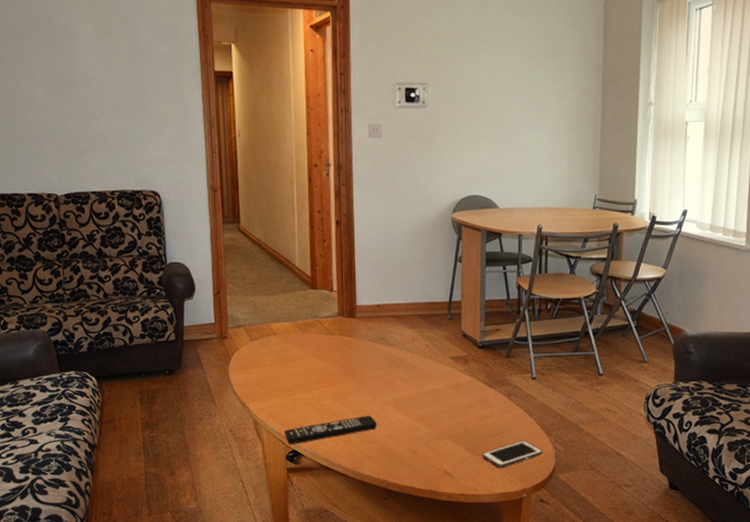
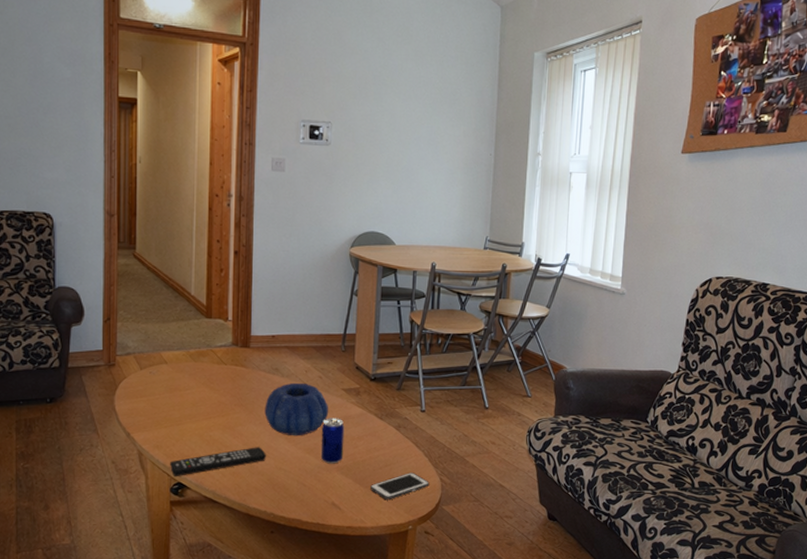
decorative bowl: none [373,351,438,405] -> present [264,382,329,436]
beer can: none [430,386,454,432] -> present [320,418,345,464]

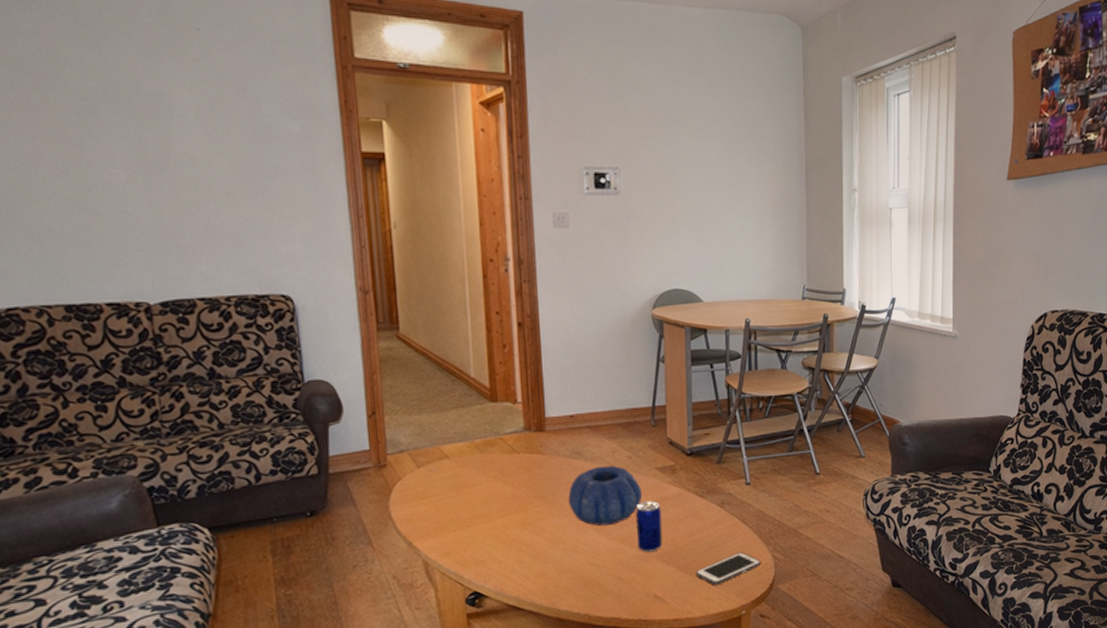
remote control: present [169,447,266,476] -> none [461,542,575,585]

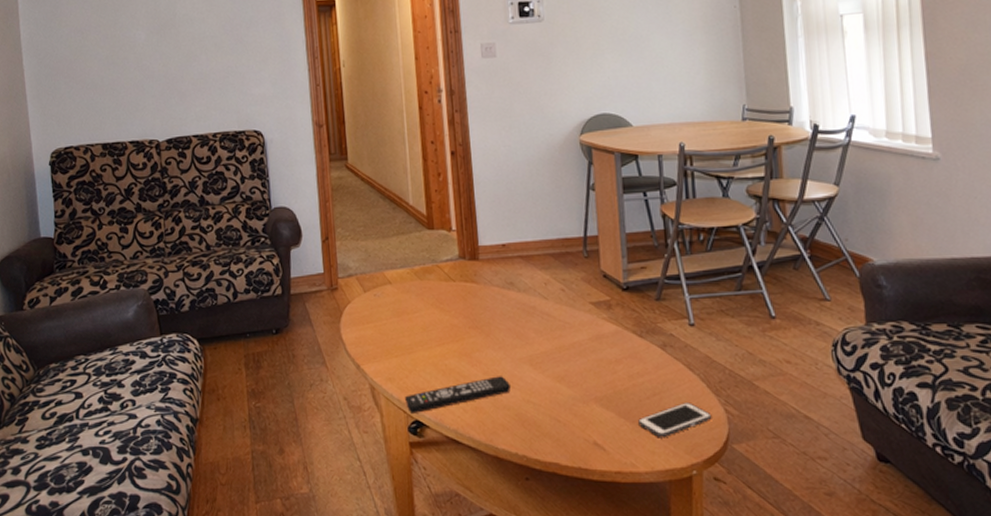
remote control: none [461,542,575,585] -> present [404,376,511,413]
decorative bowl: present [568,465,643,526] -> none [502,297,578,362]
beer can: present [635,500,663,553] -> none [570,338,601,394]

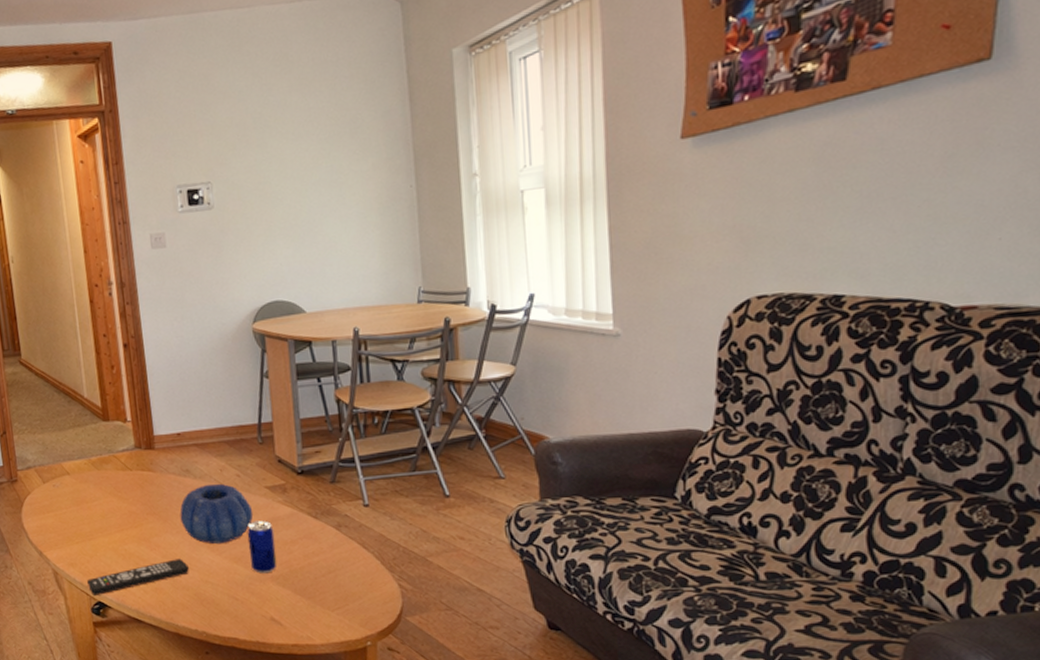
decorative bowl: none [502,297,578,362] -> present [180,483,254,545]
beer can: none [570,338,601,394] -> present [247,520,278,574]
cell phone: present [638,402,712,438] -> none [314,579,386,613]

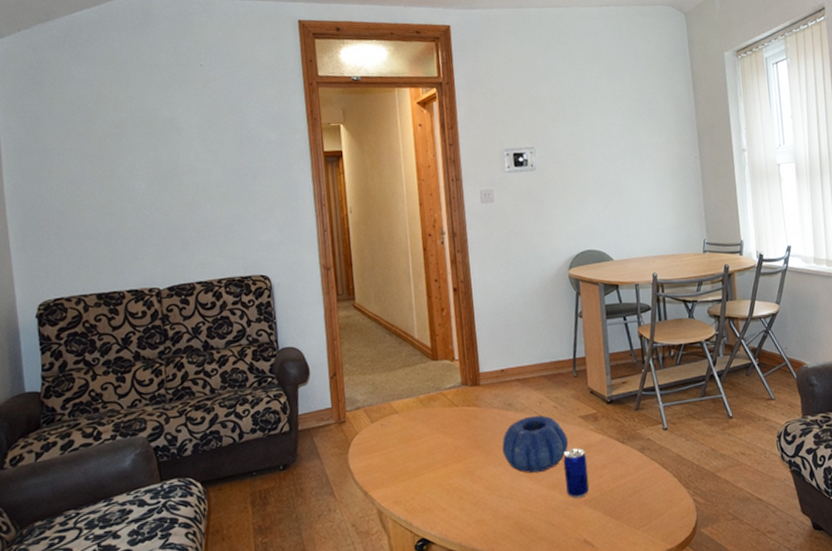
remote control: present [86,559,189,595] -> none [410,489,510,532]

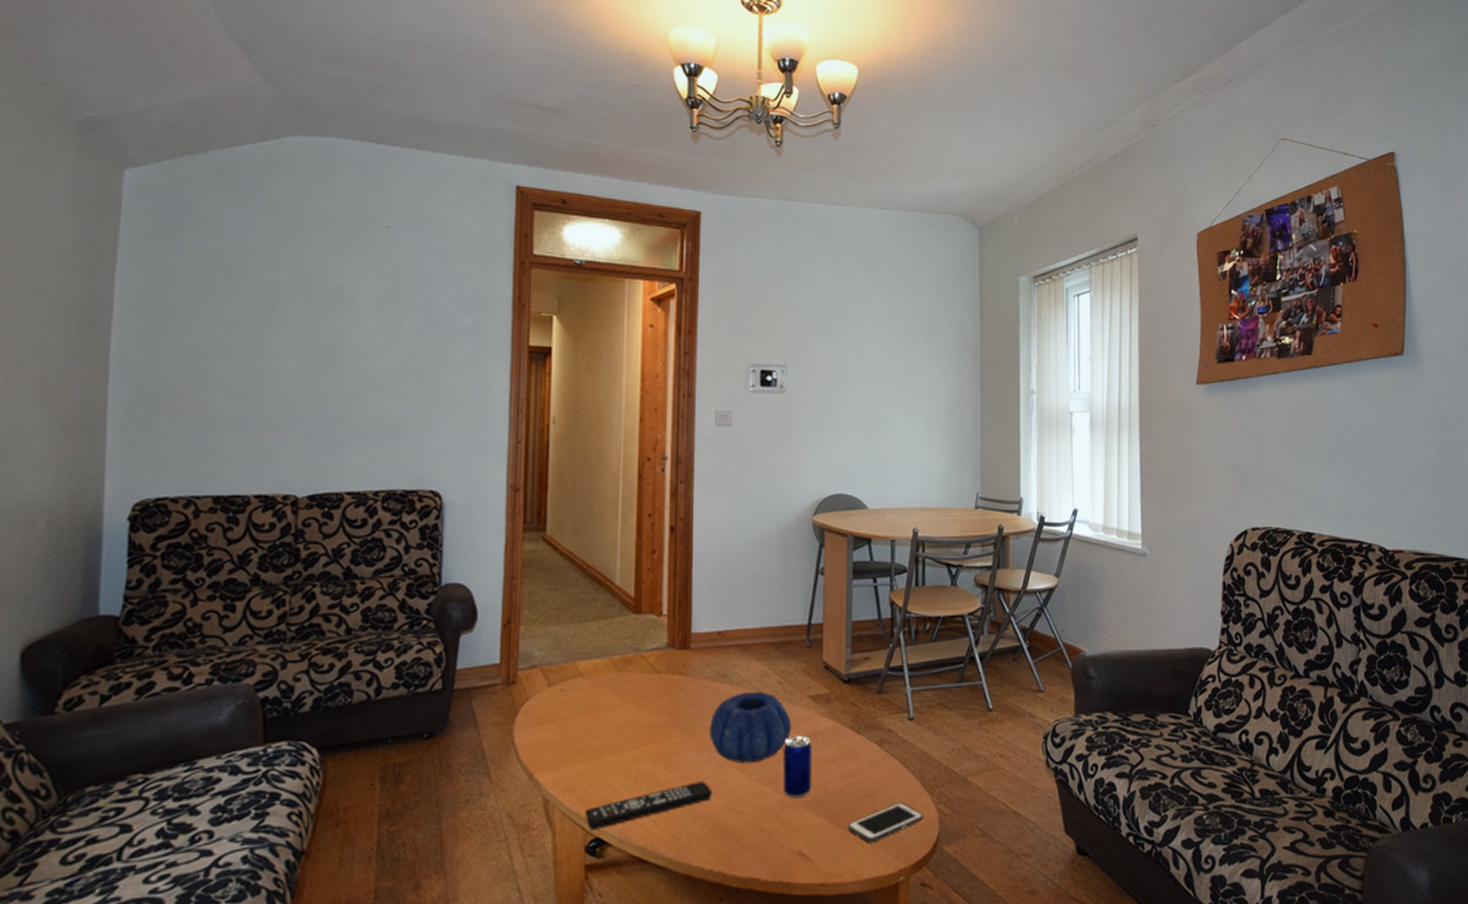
remote control: none [410,489,510,532] -> present [584,781,712,830]
cell phone: none [622,496,683,530] -> present [848,802,924,843]

